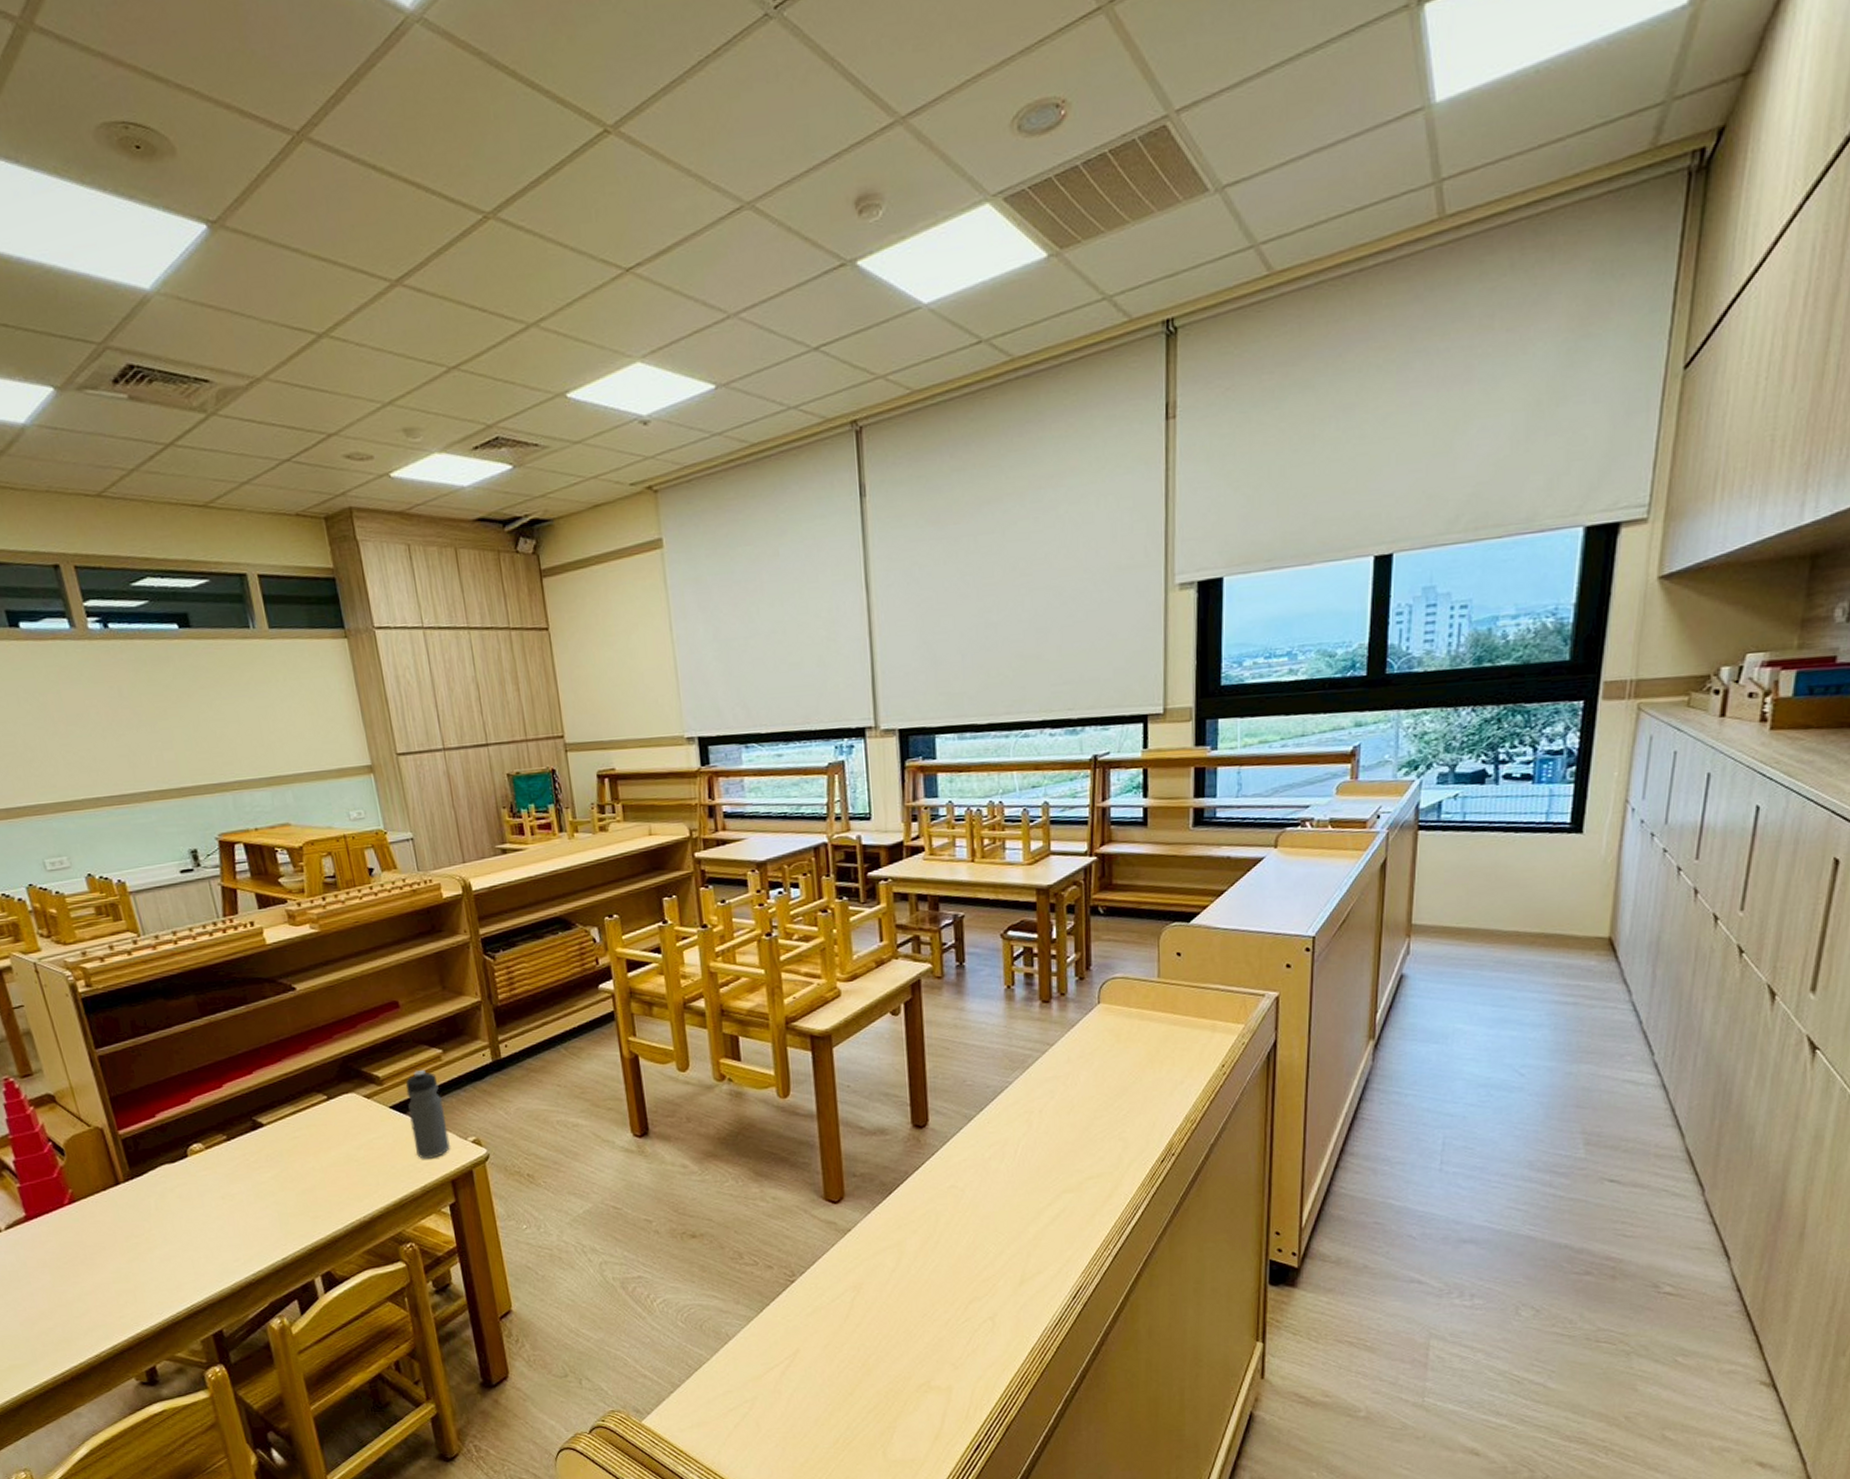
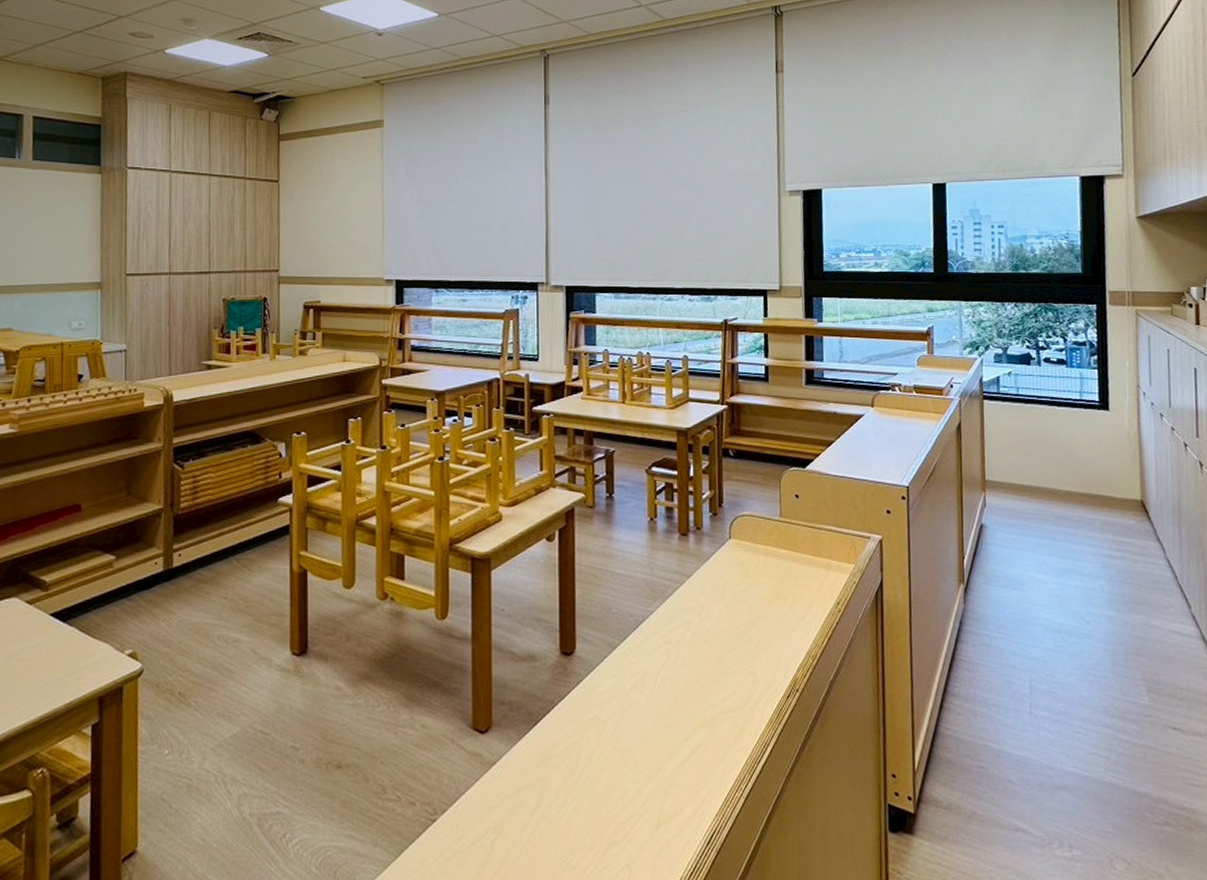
water bottle: present [405,1070,450,1159] -> none [68,577,106,673]

